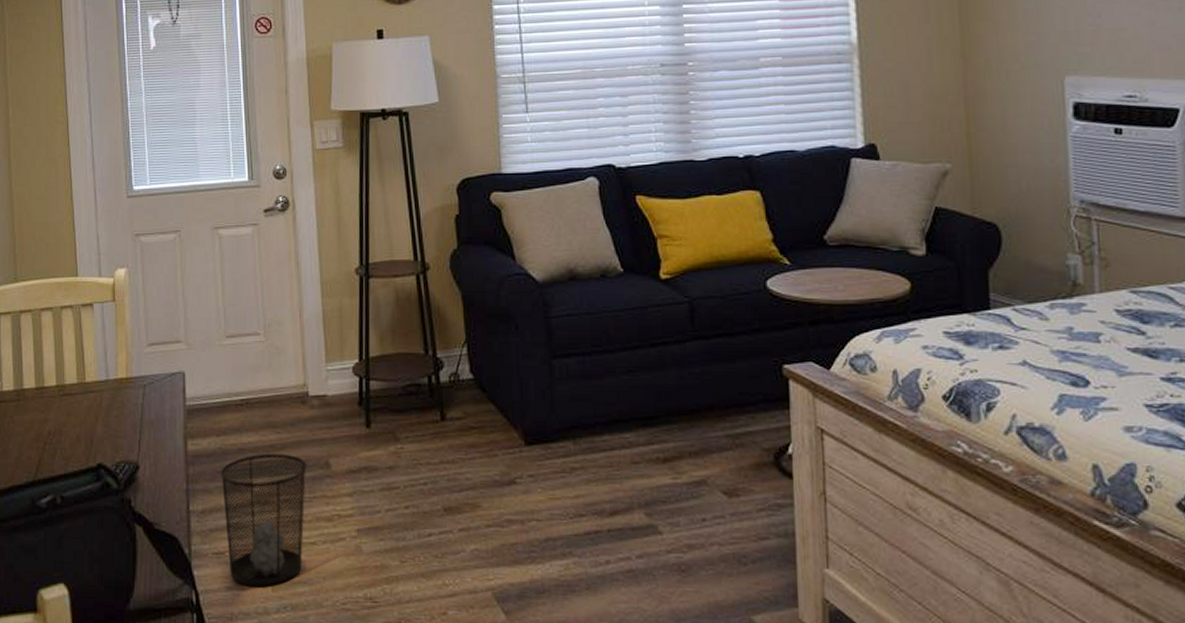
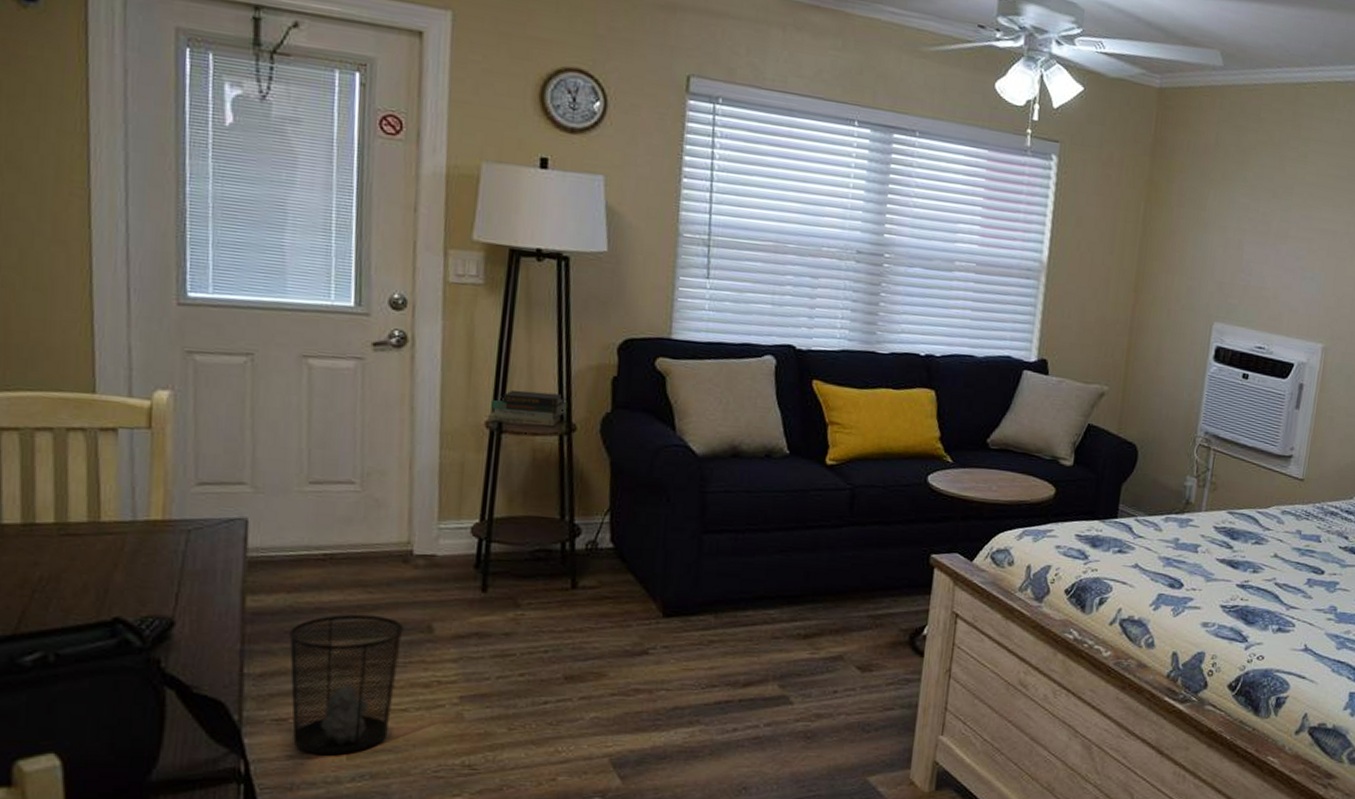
books: none [356,237,421,270] -> present [487,389,569,427]

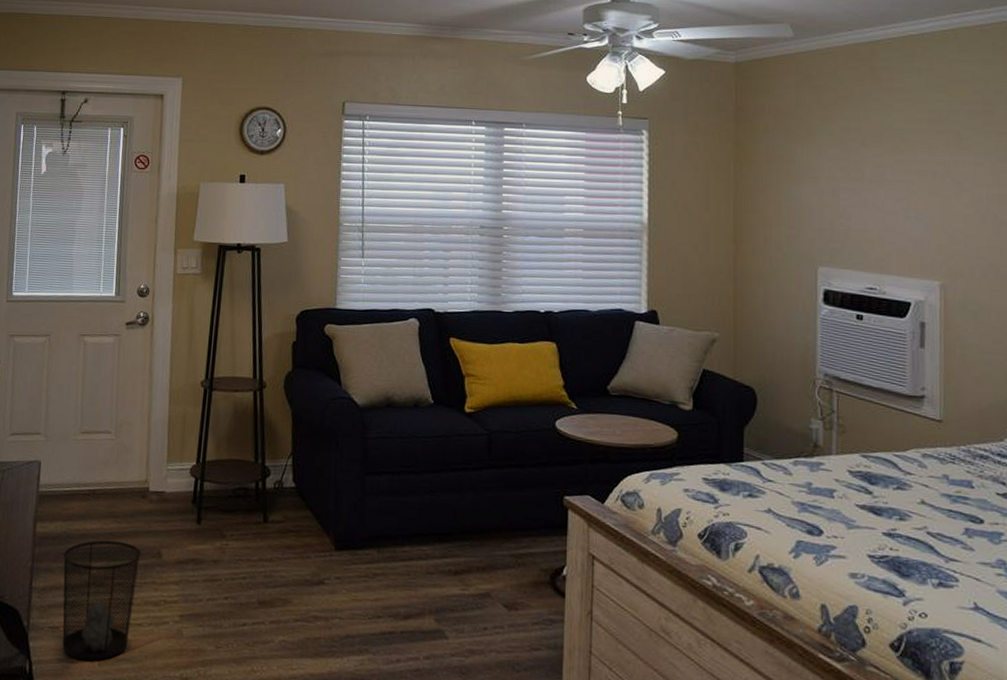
books: present [487,389,569,427] -> none [202,355,261,385]

